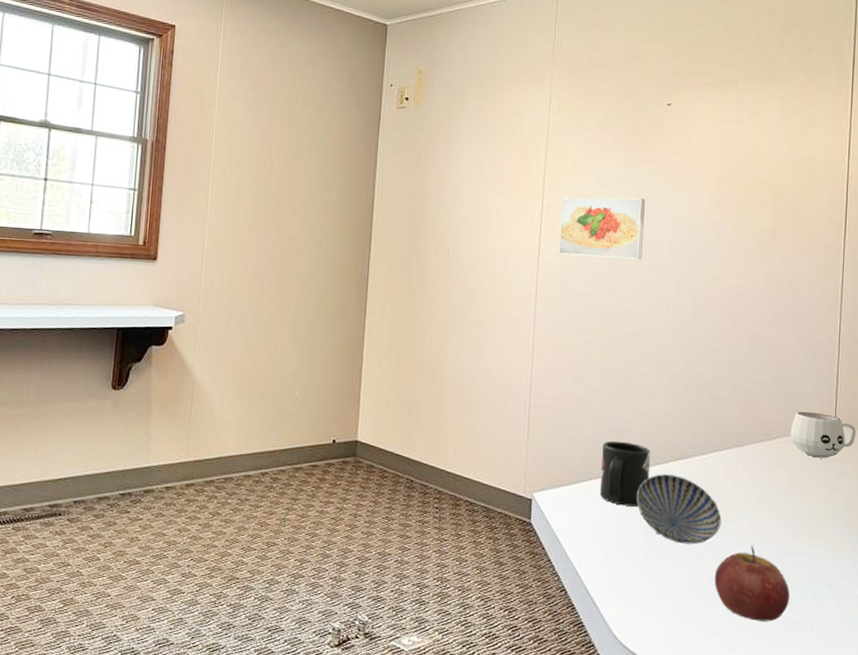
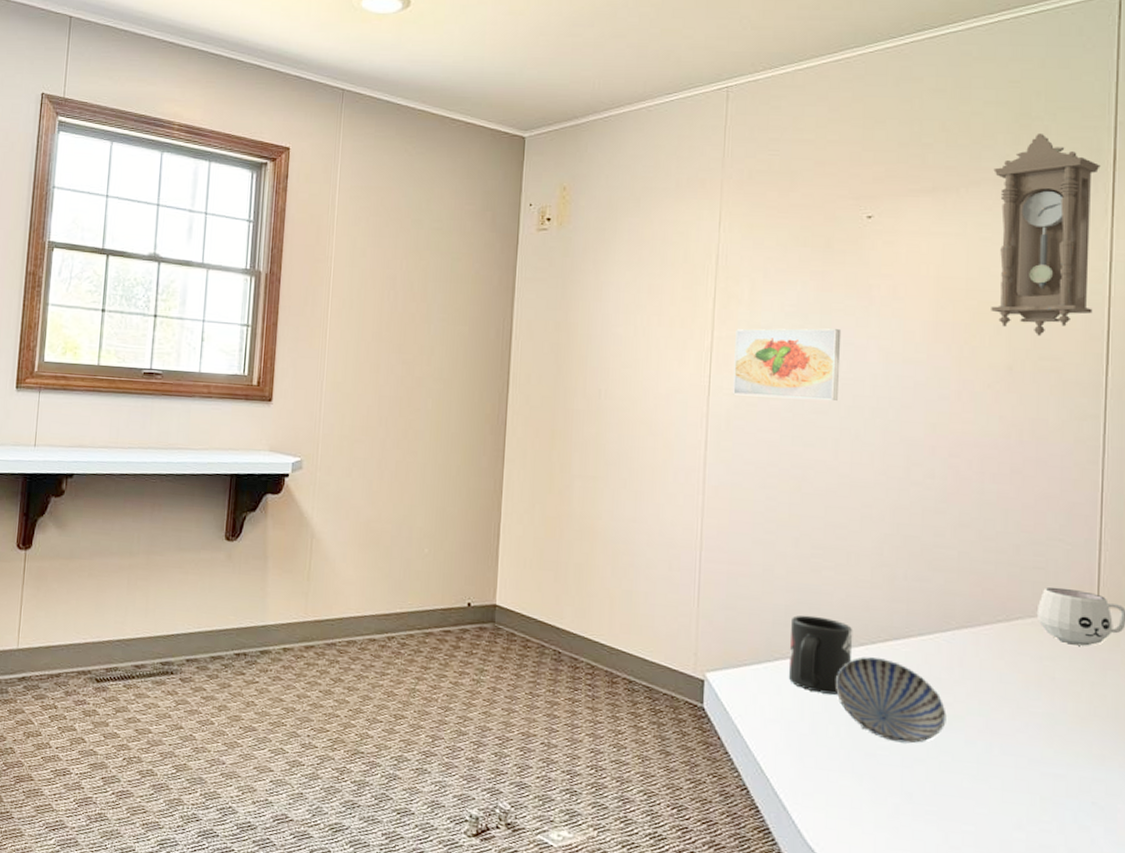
apple: present [714,546,790,622] -> none [938,749,1041,844]
pendulum clock: none [760,39,843,207] -> present [991,132,1101,337]

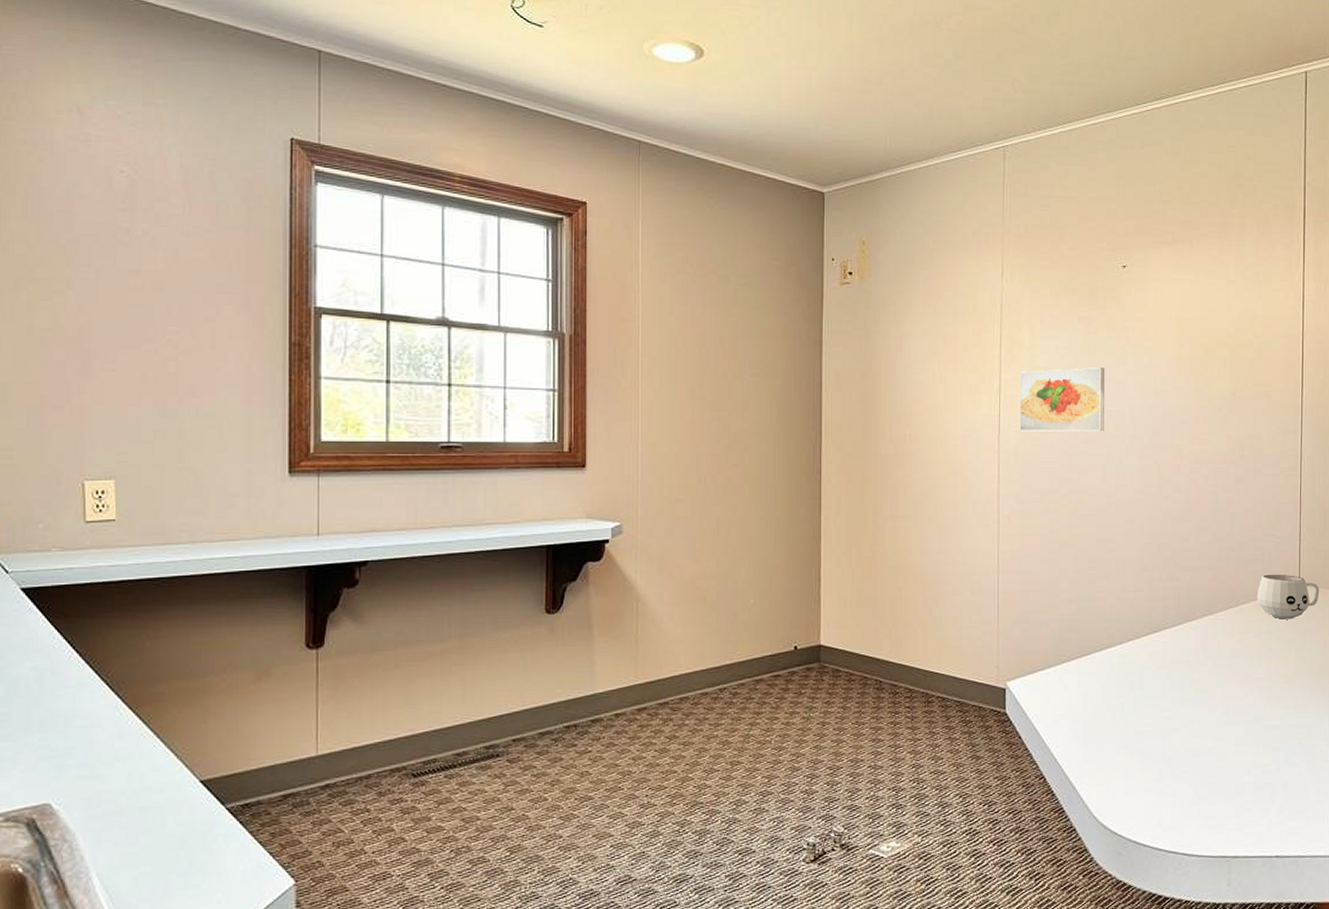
mug: present [788,615,853,695] -> none [1073,620,1123,686]
bowl: present [836,657,946,744] -> none [1111,650,1194,718]
pendulum clock: present [991,132,1101,337] -> none [1217,191,1295,366]

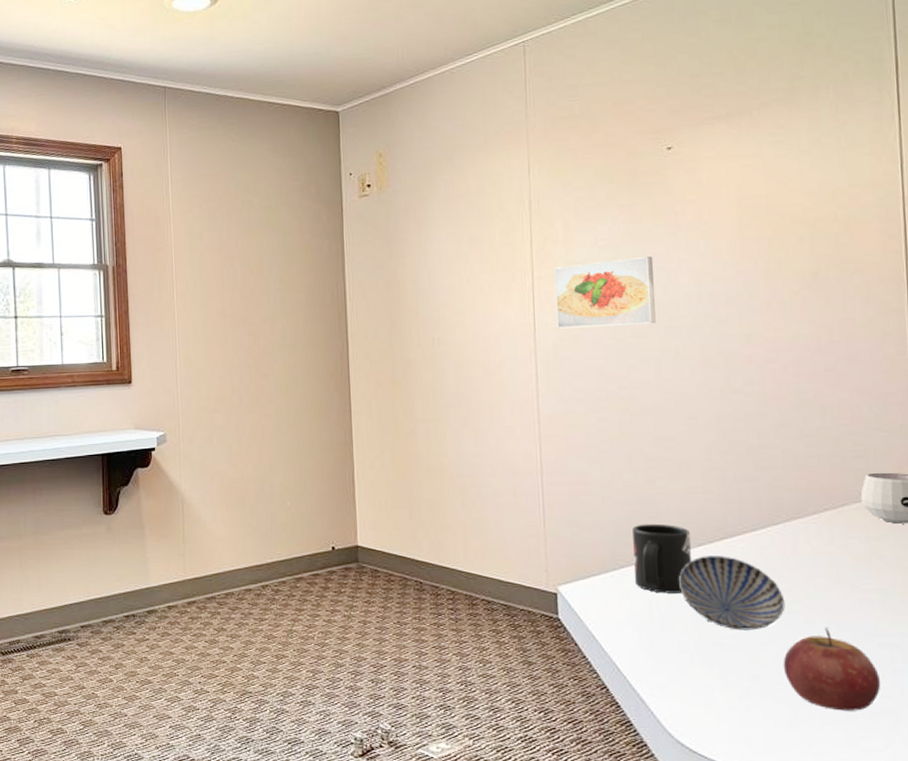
mug: none [1073,620,1123,686] -> present [632,523,692,593]
bowl: none [1111,650,1194,718] -> present [679,556,785,630]
apple: none [1190,713,1263,787] -> present [783,628,881,711]

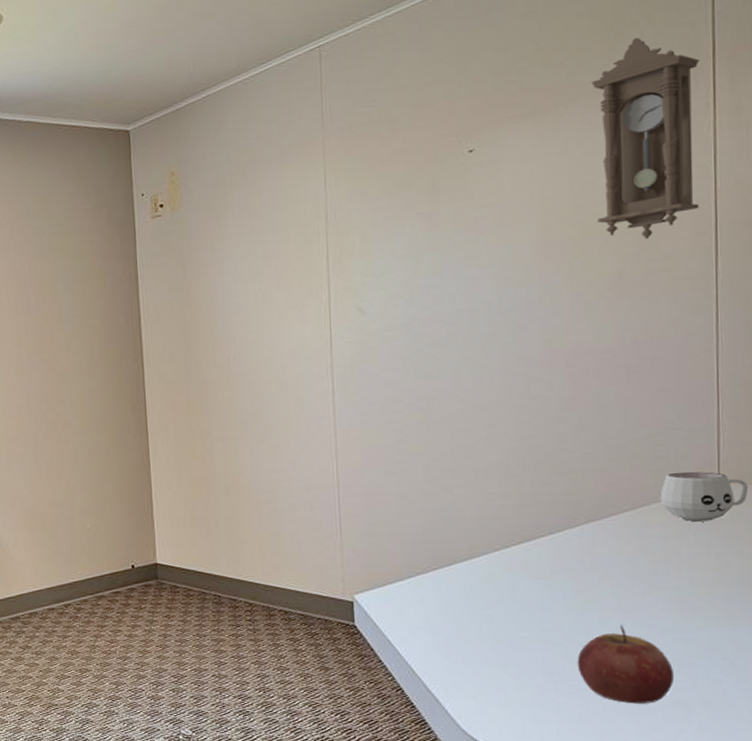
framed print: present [554,257,656,329] -> none [351,264,455,342]
mug: present [632,523,692,593] -> none [429,531,488,598]
bowl: present [679,556,785,630] -> none [475,559,581,631]
pendulum clock: none [782,49,889,242] -> present [591,37,700,240]

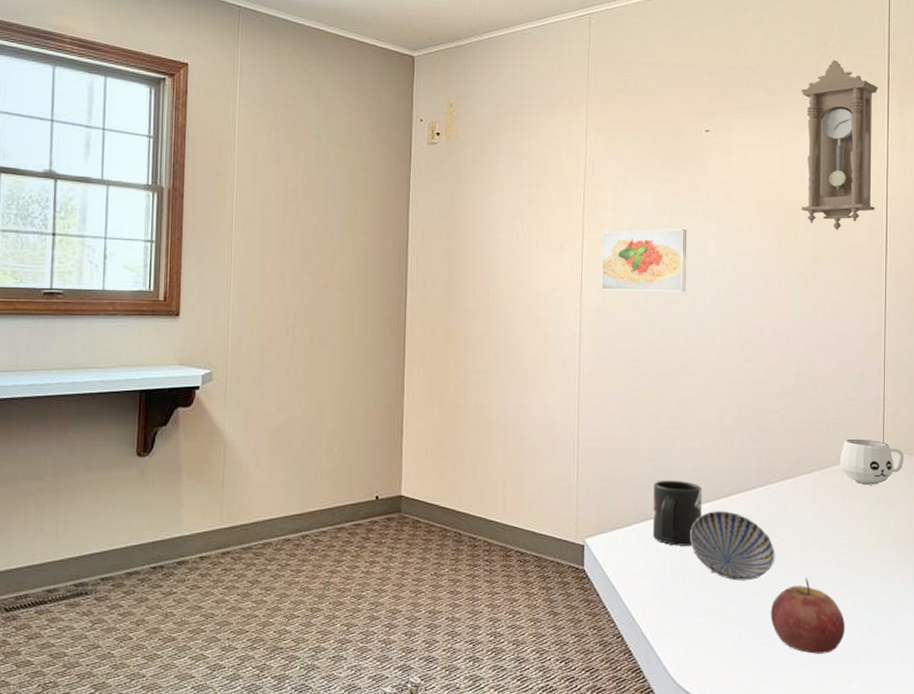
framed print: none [351,264,455,342] -> present [600,229,688,293]
mug: none [429,531,488,598] -> present [652,480,703,546]
bowl: none [475,559,581,631] -> present [690,511,775,581]

